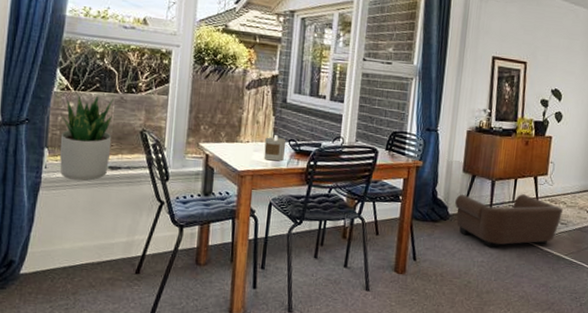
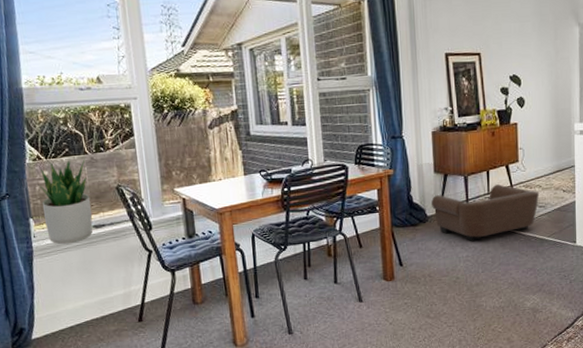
candle: present [264,135,287,162] -> none [236,168,258,194]

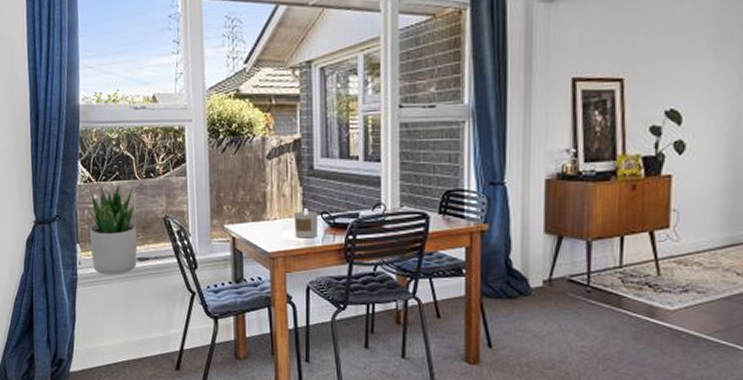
candle: none [236,168,258,194] -> present [294,208,319,238]
dog bed: present [431,184,540,242] -> none [538,256,699,329]

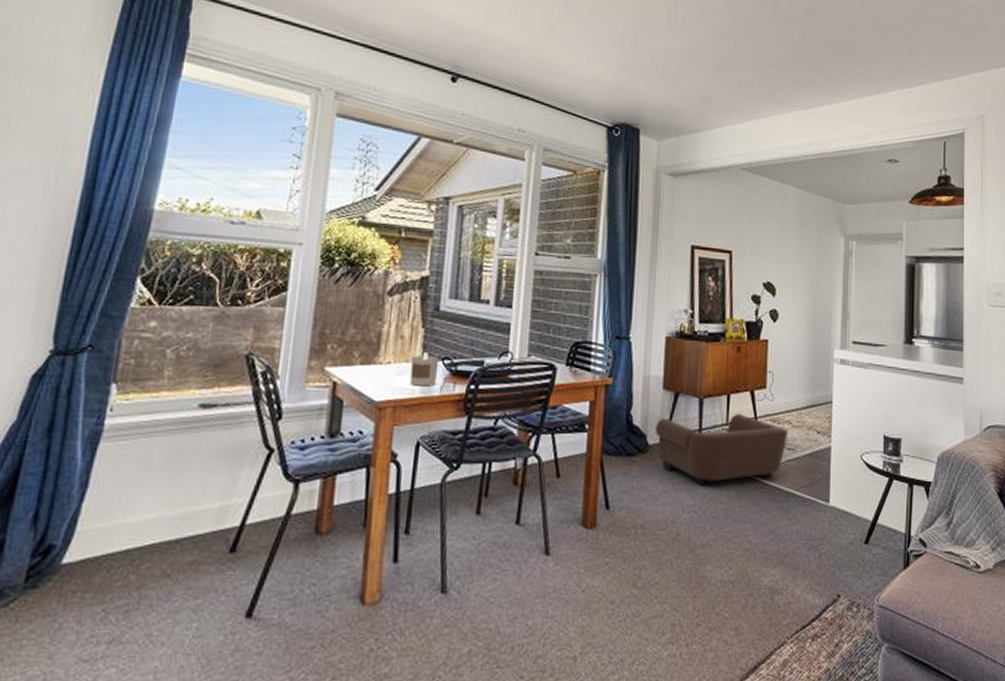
planter: present [87,183,138,276] -> none [131,310,214,427]
dog bed: none [538,256,699,329] -> present [655,414,789,486]

